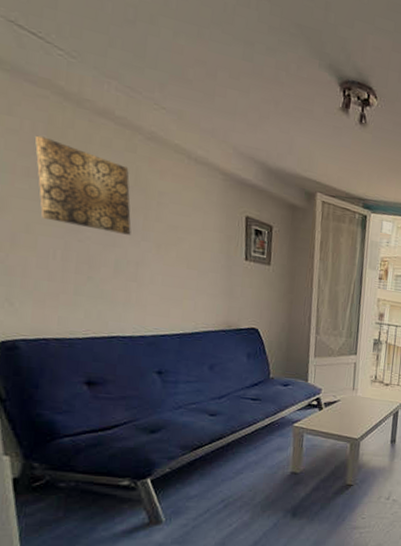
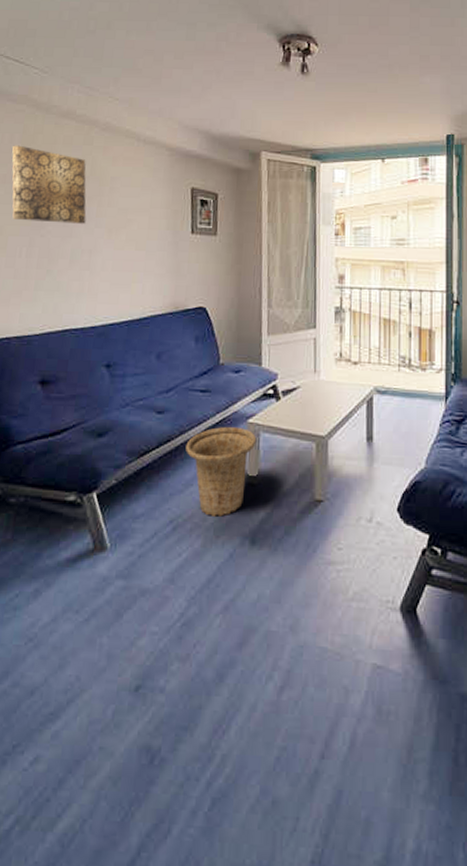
basket: none [237,428,301,497] -> present [186,426,257,517]

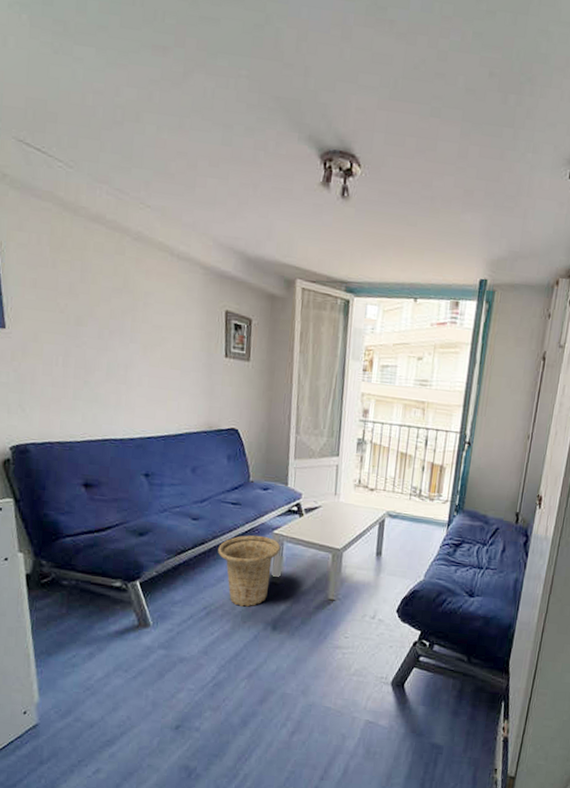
wall art: present [12,145,87,224] -> none [41,247,121,338]

